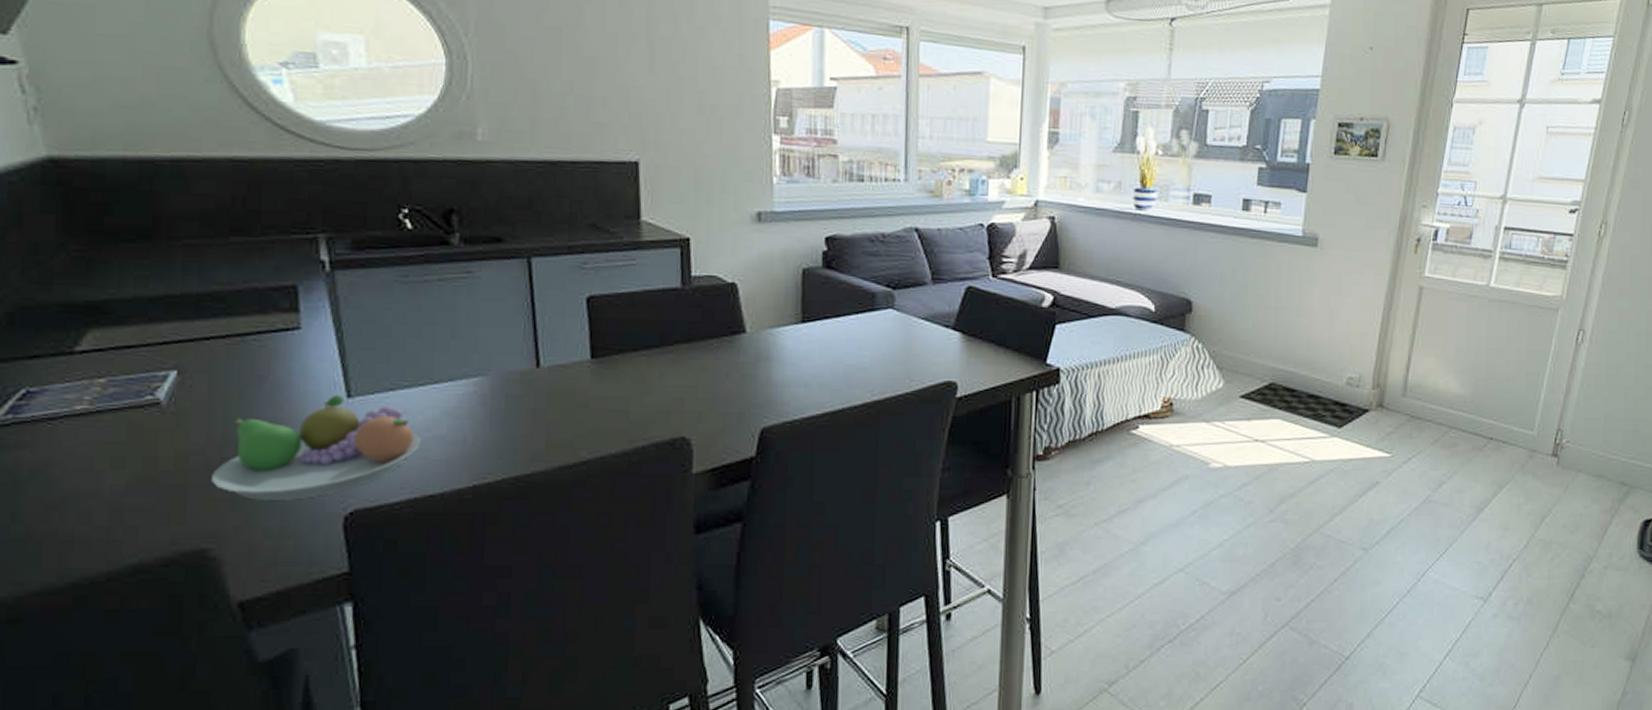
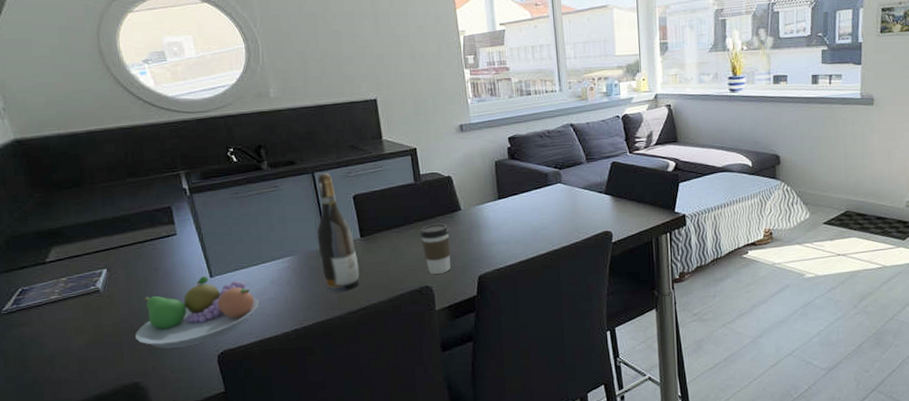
wine bottle: none [524,260,584,436] -> present [317,173,360,293]
coffee cup: none [681,349,726,421] -> present [420,223,451,274]

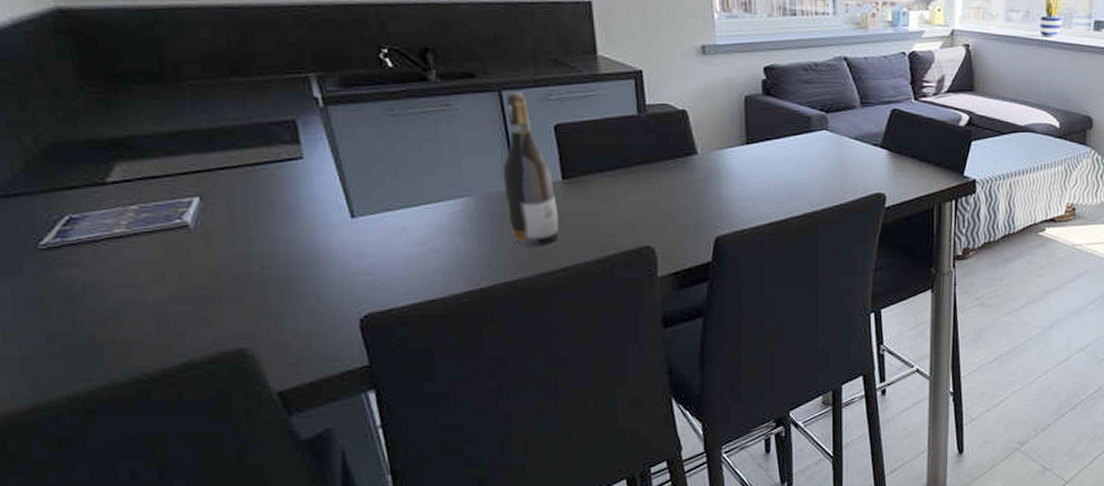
fruit bowl: present [135,276,260,349] -> none [241,216,421,307]
coffee cup: present [420,223,451,274] -> none [642,169,682,232]

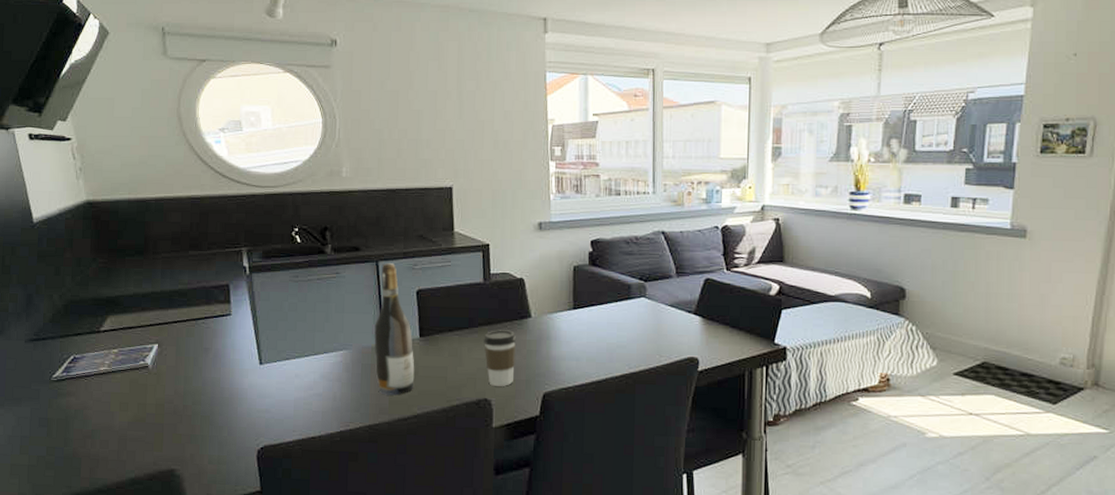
coffee cup: none [642,169,682,232] -> present [484,330,517,386]

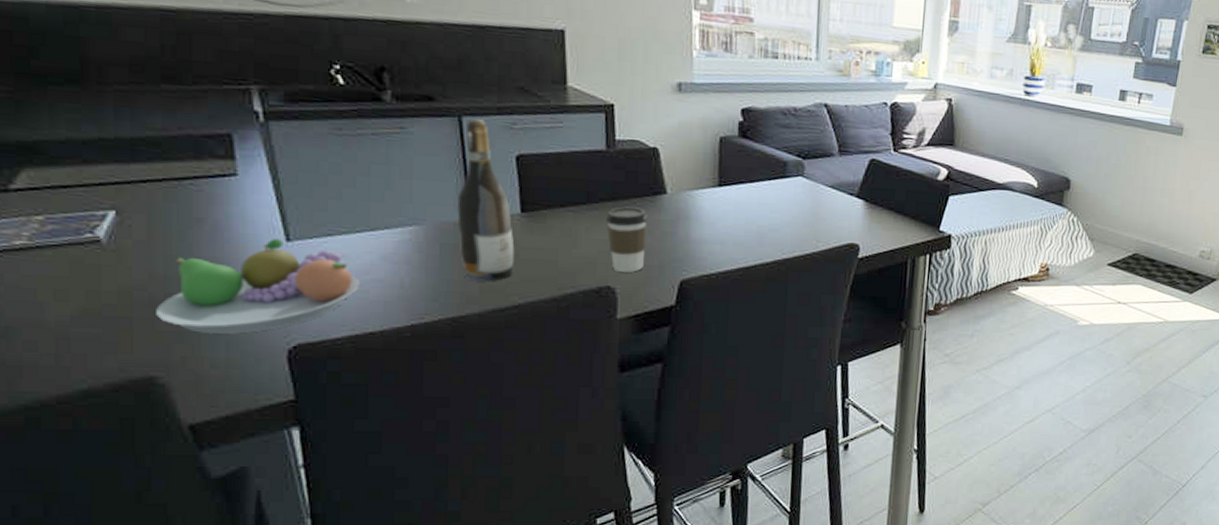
fruit bowl: none [178,363,307,437] -> present [156,239,361,334]

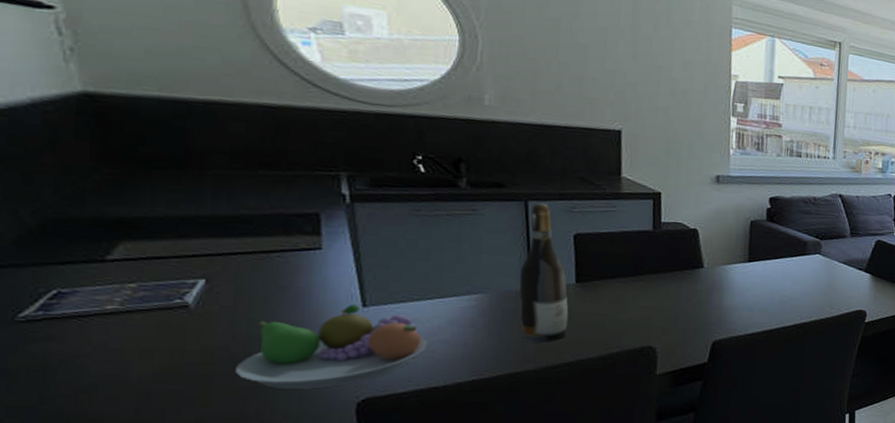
coffee cup: present [606,207,649,272] -> none [650,278,687,334]

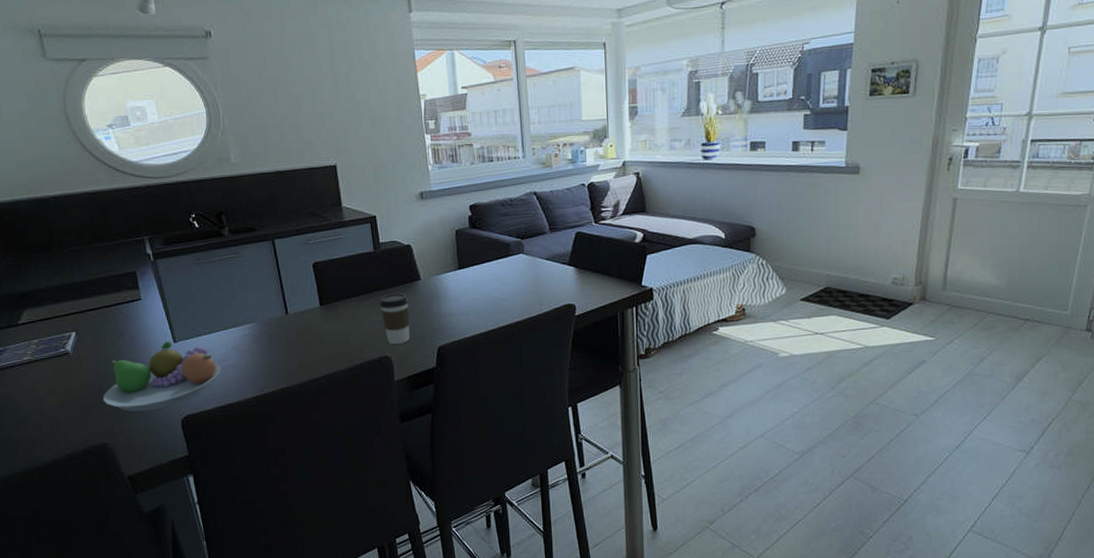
wine bottle: present [519,203,569,343] -> none [277,240,319,361]
coffee cup: none [650,278,687,334] -> present [379,293,410,344]

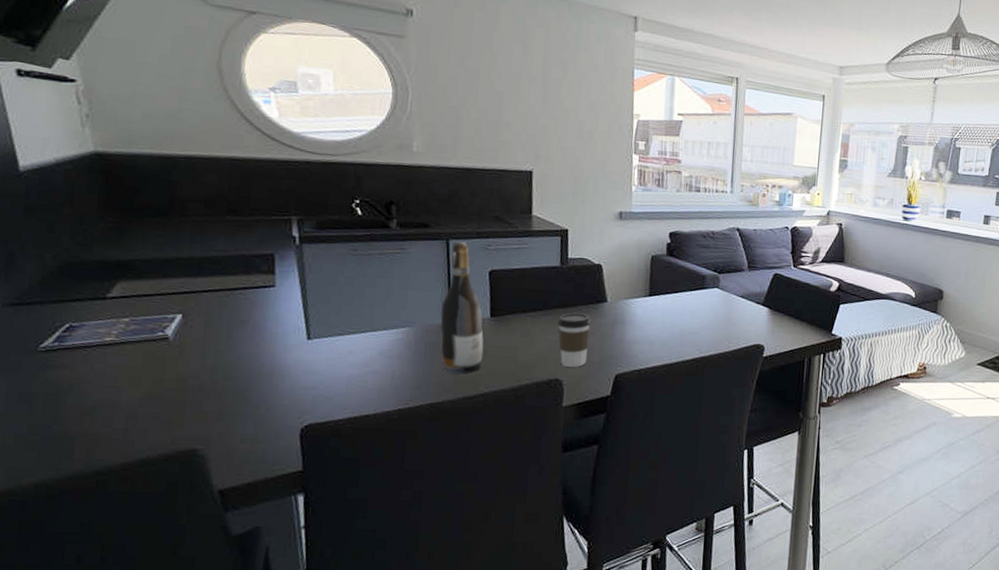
fruit bowl: present [103,341,222,411] -> none [203,337,362,415]
wine bottle: none [277,240,319,361] -> present [440,242,484,374]

